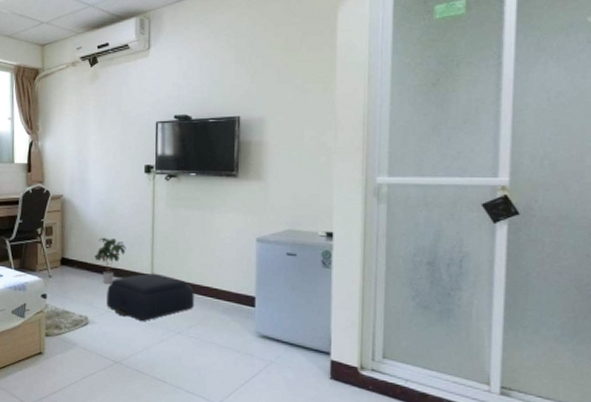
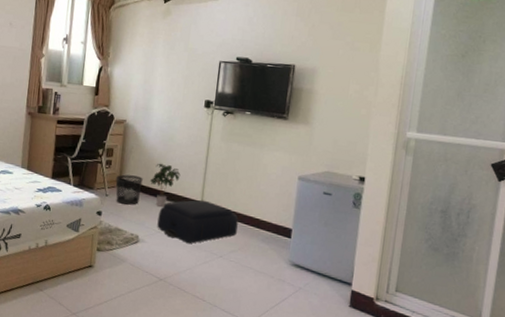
waste bin: none [58,253,86,285] -> present [115,174,143,205]

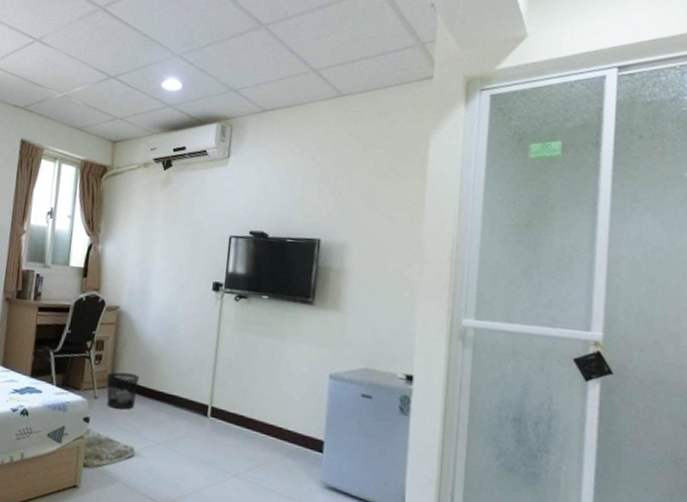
potted plant: present [150,163,181,208] -> none [148,358,185,413]
suitcase: present [157,199,239,244] -> none [156,403,257,459]

